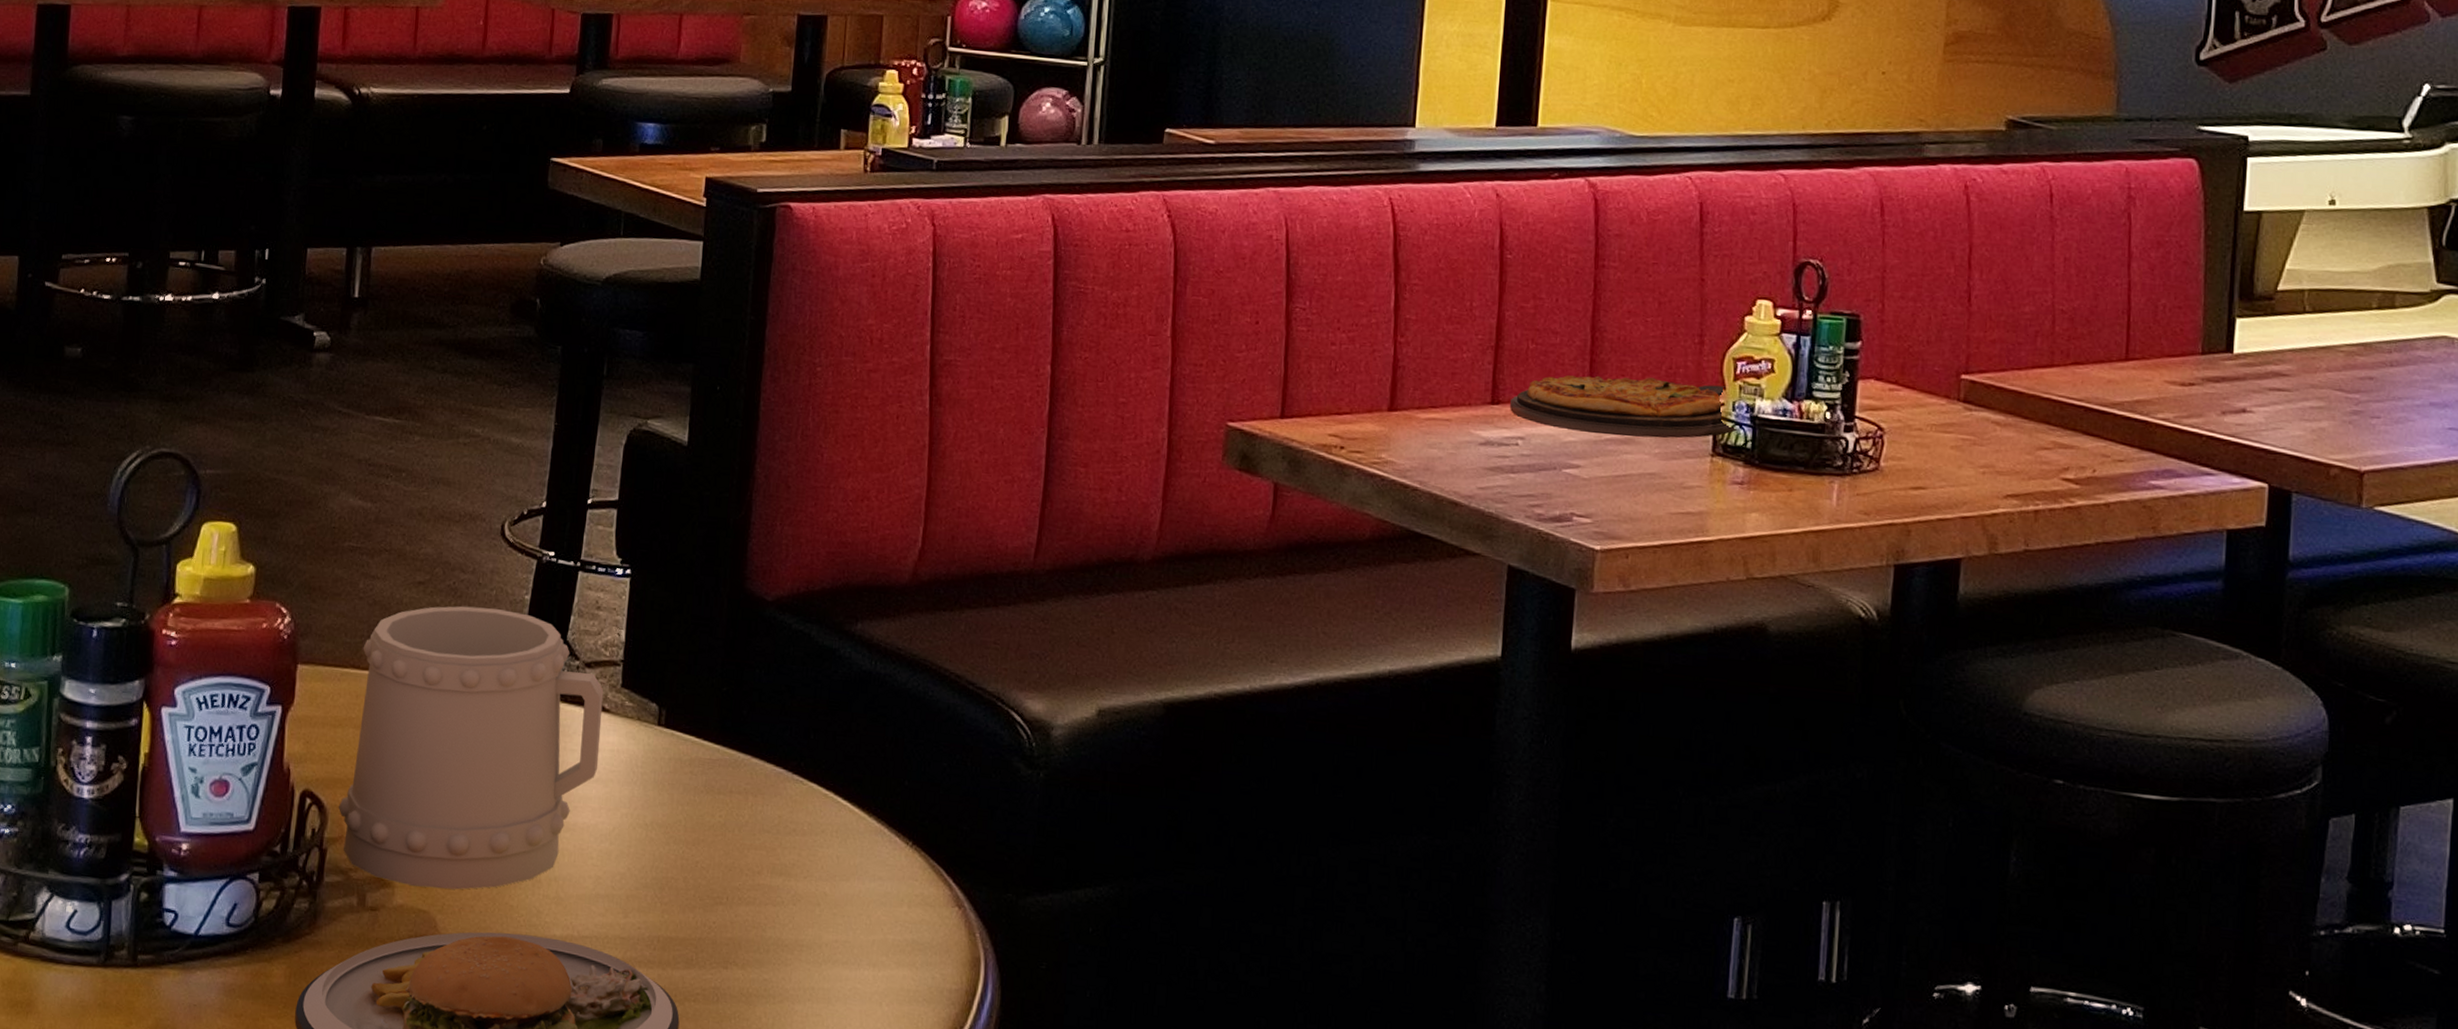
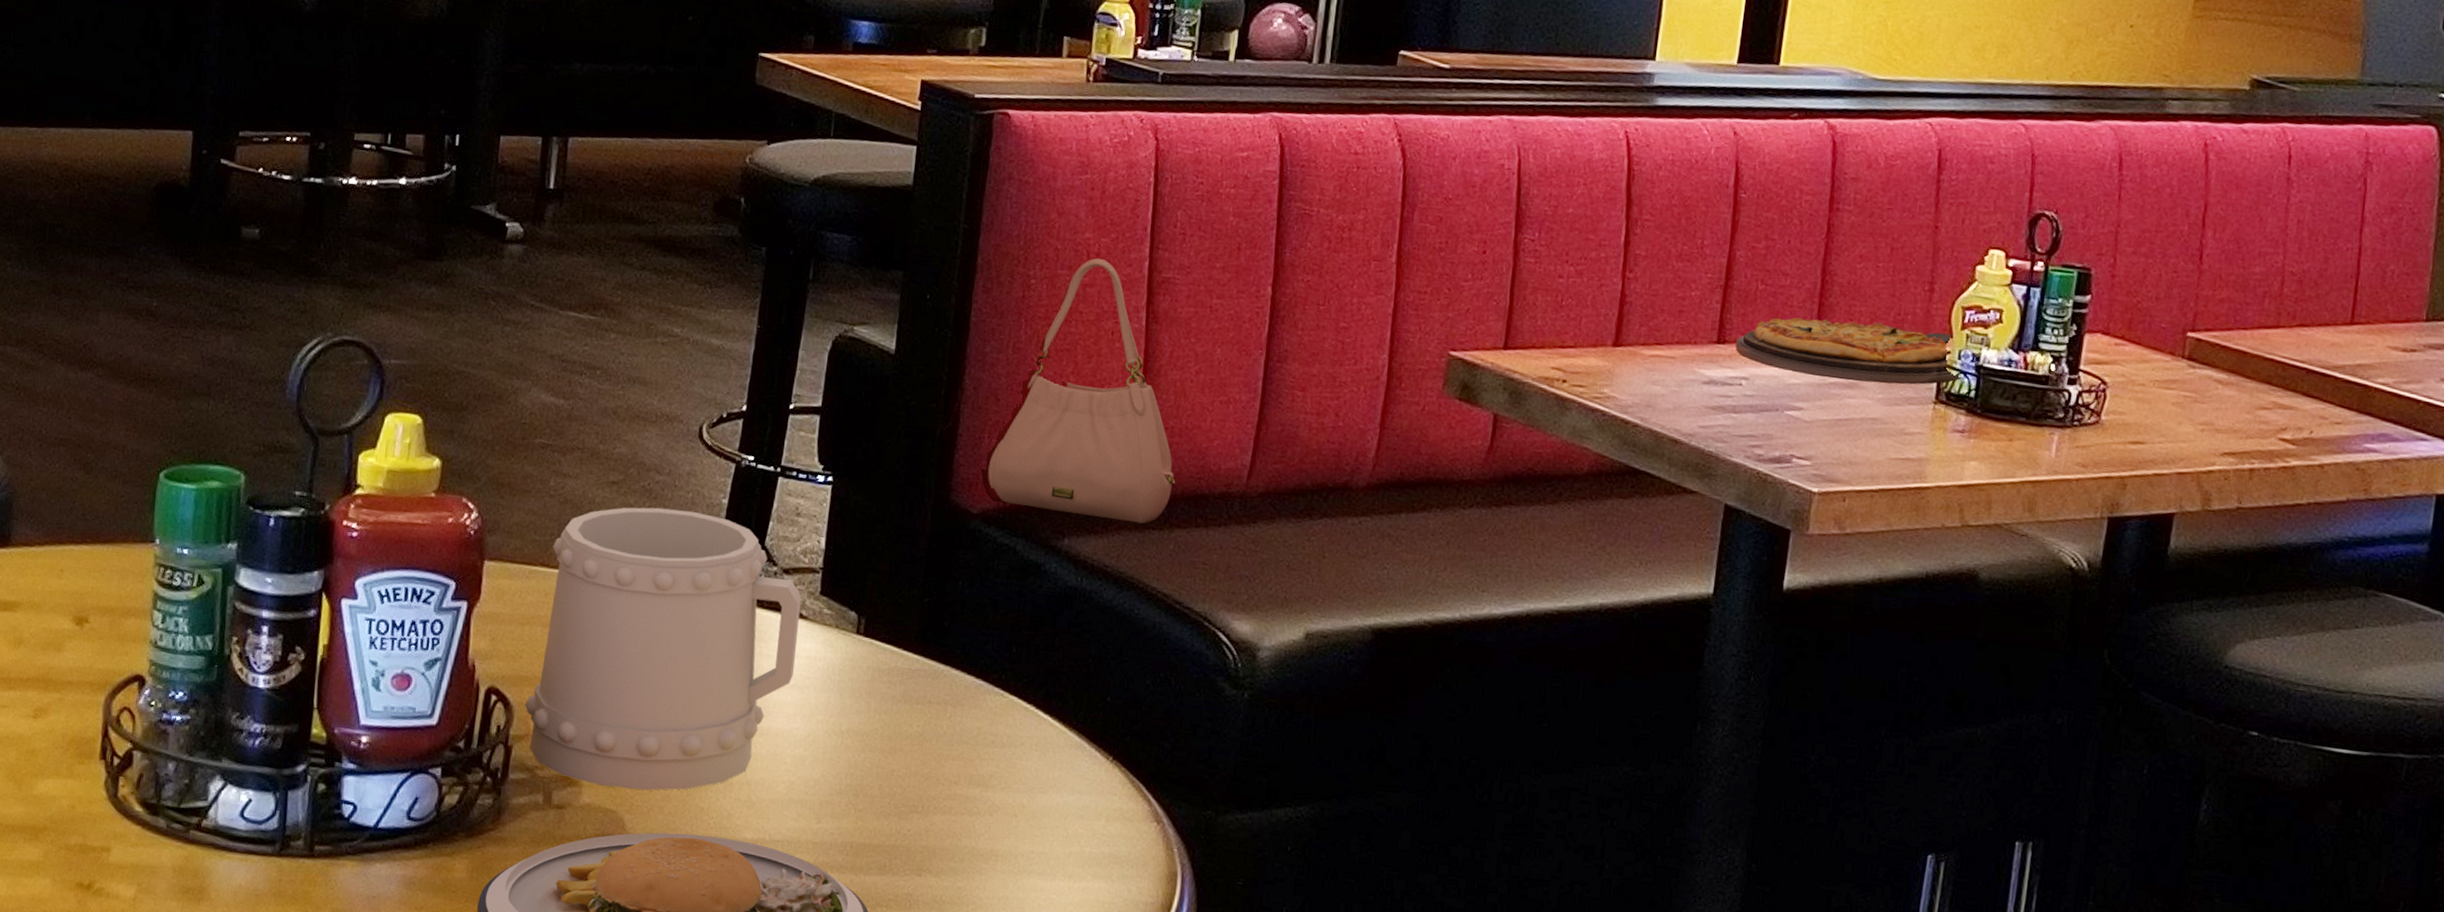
handbag: none [773,344,964,606] -> present [980,258,1175,524]

